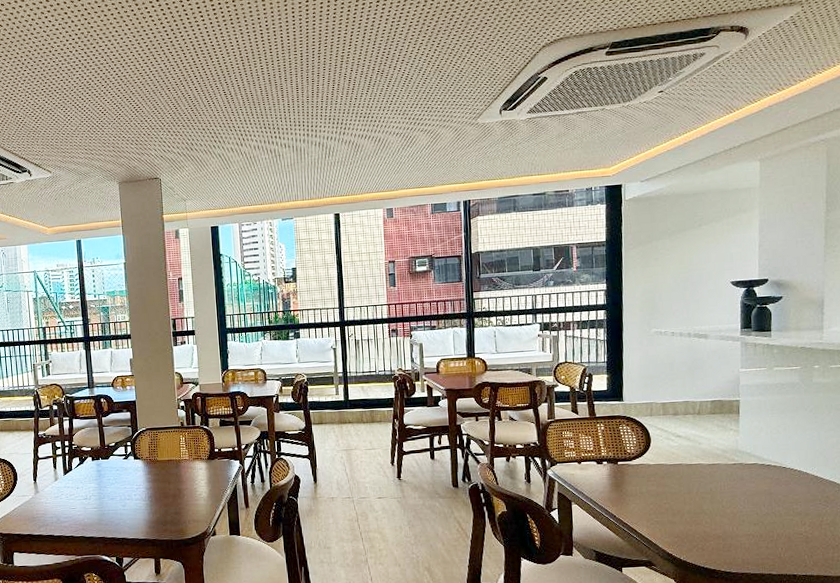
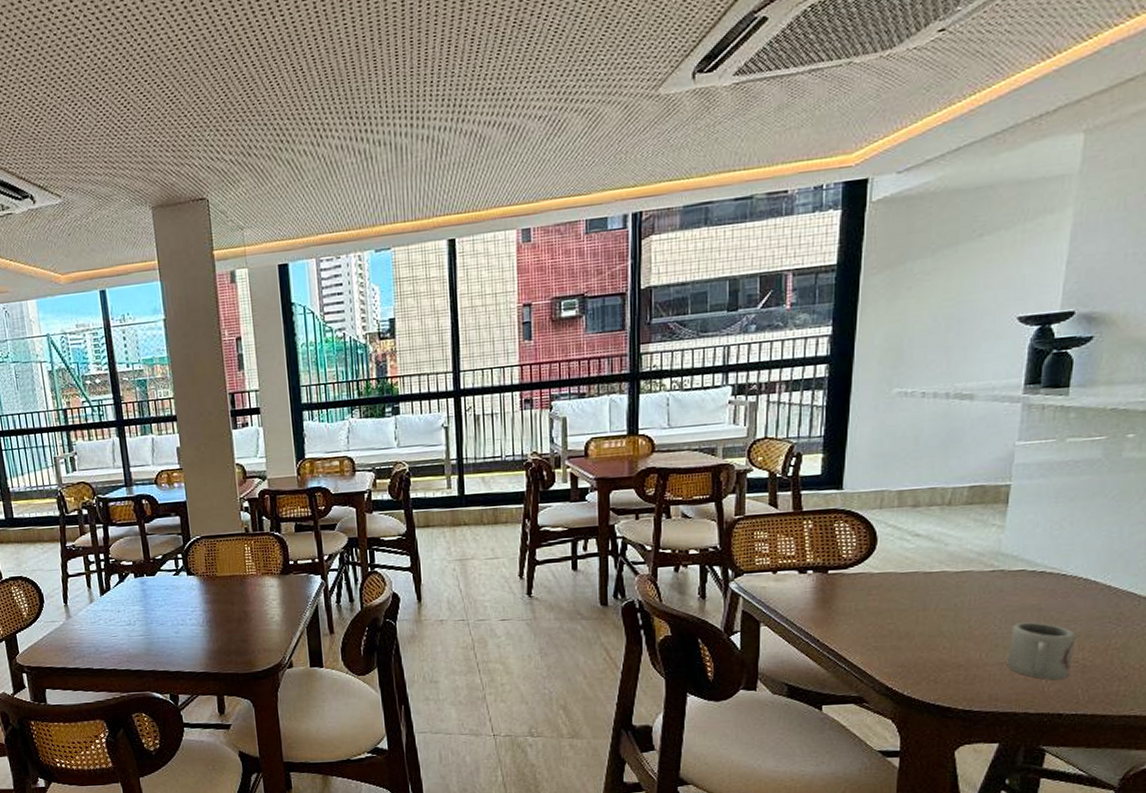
cup: none [752,503,799,548] -> present [1007,621,1076,680]

